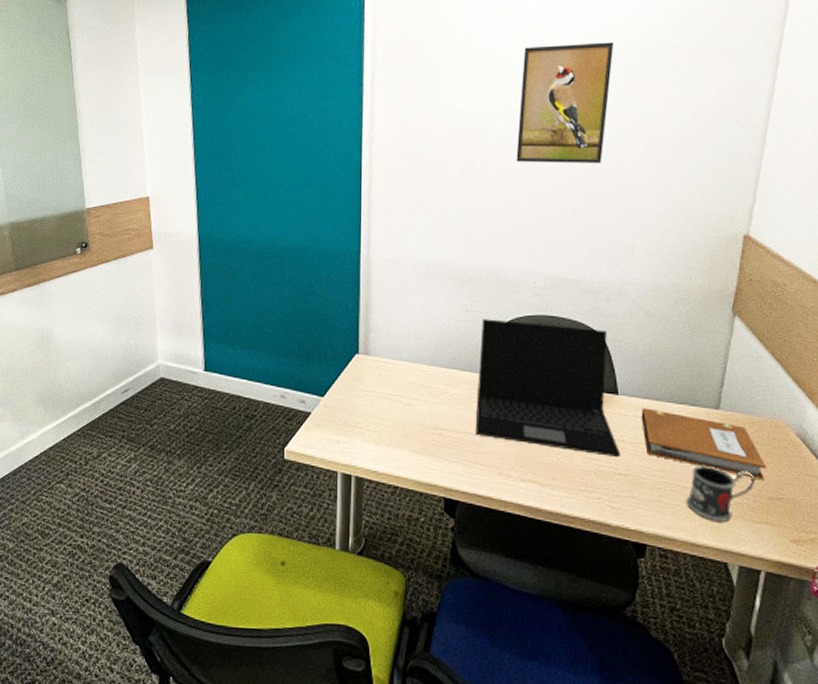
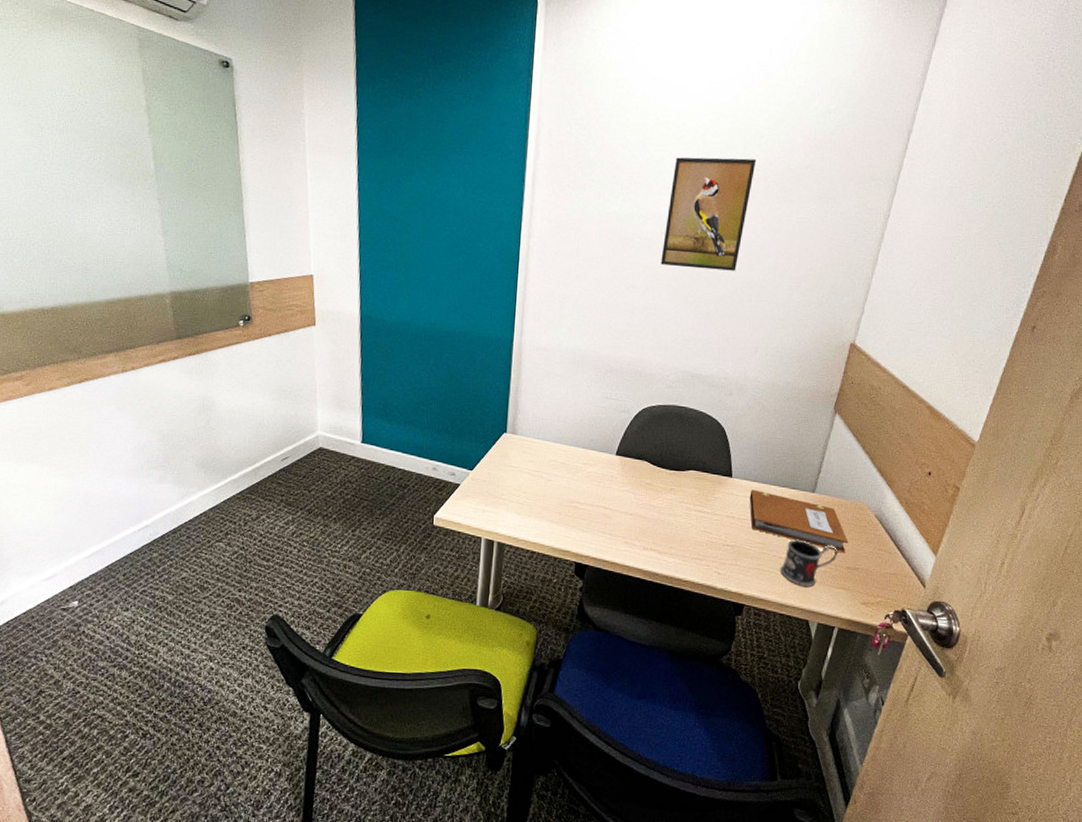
laptop: present [475,319,620,458] -> none [606,406,729,531]

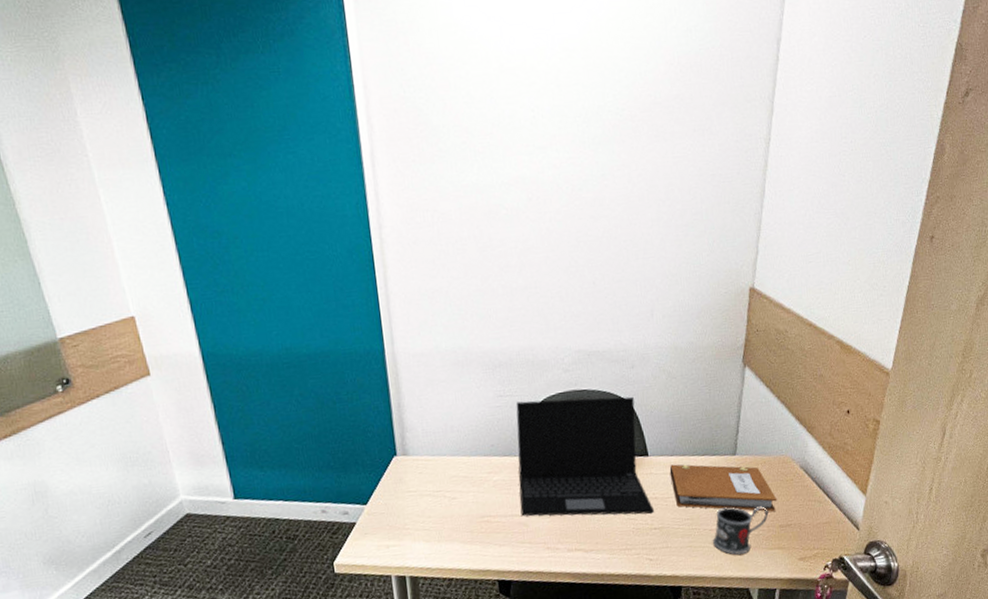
laptop: none [606,406,729,531] -> present [516,396,654,516]
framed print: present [660,157,757,271] -> none [530,97,620,236]

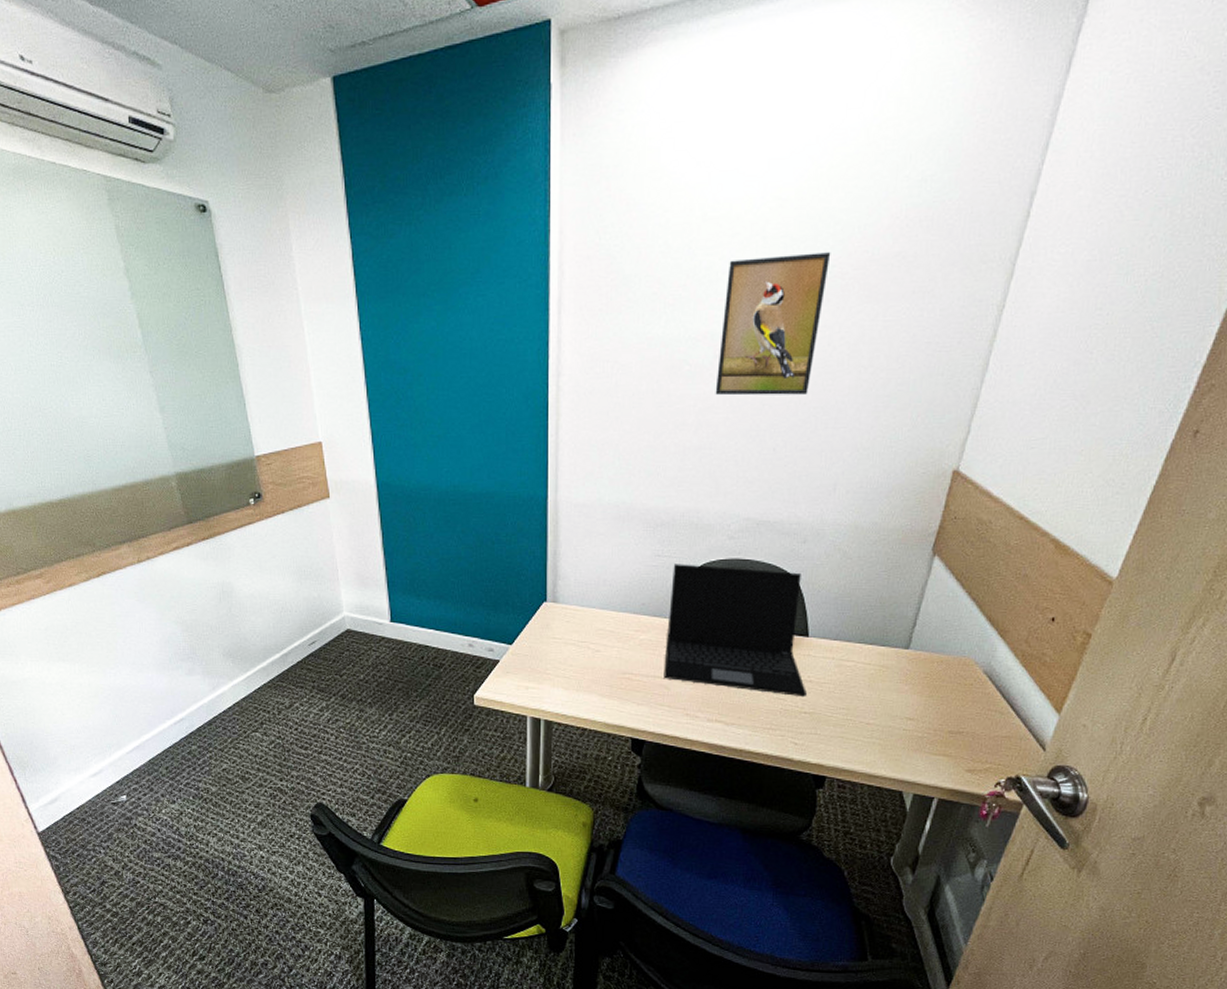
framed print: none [530,97,620,236] -> present [715,252,831,396]
notebook: present [669,464,777,512] -> none [830,649,951,715]
mug: present [712,506,769,555] -> none [867,703,938,754]

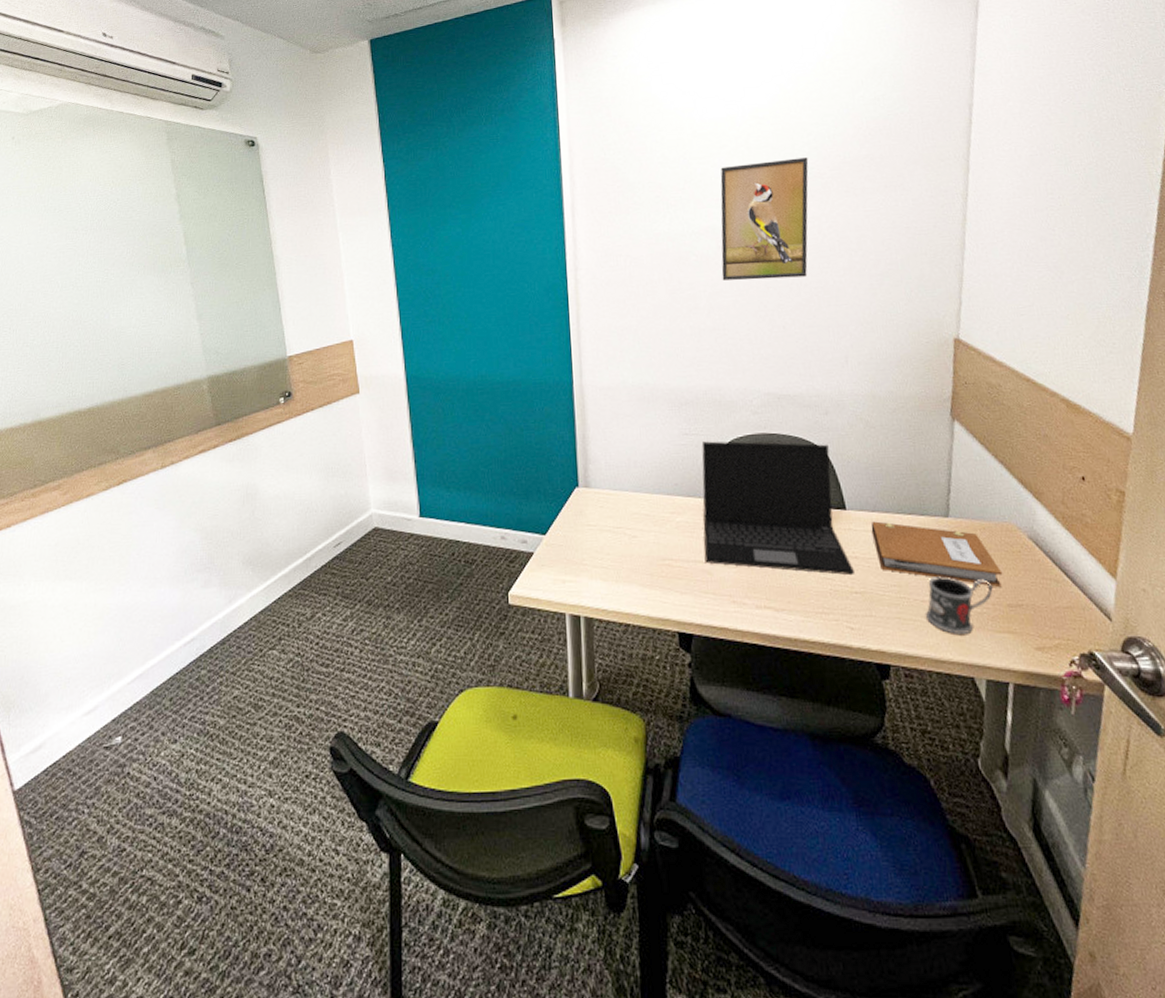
notebook: none [830,649,951,715] -> present [871,521,1003,587]
mug: none [867,703,938,754] -> present [925,576,993,634]

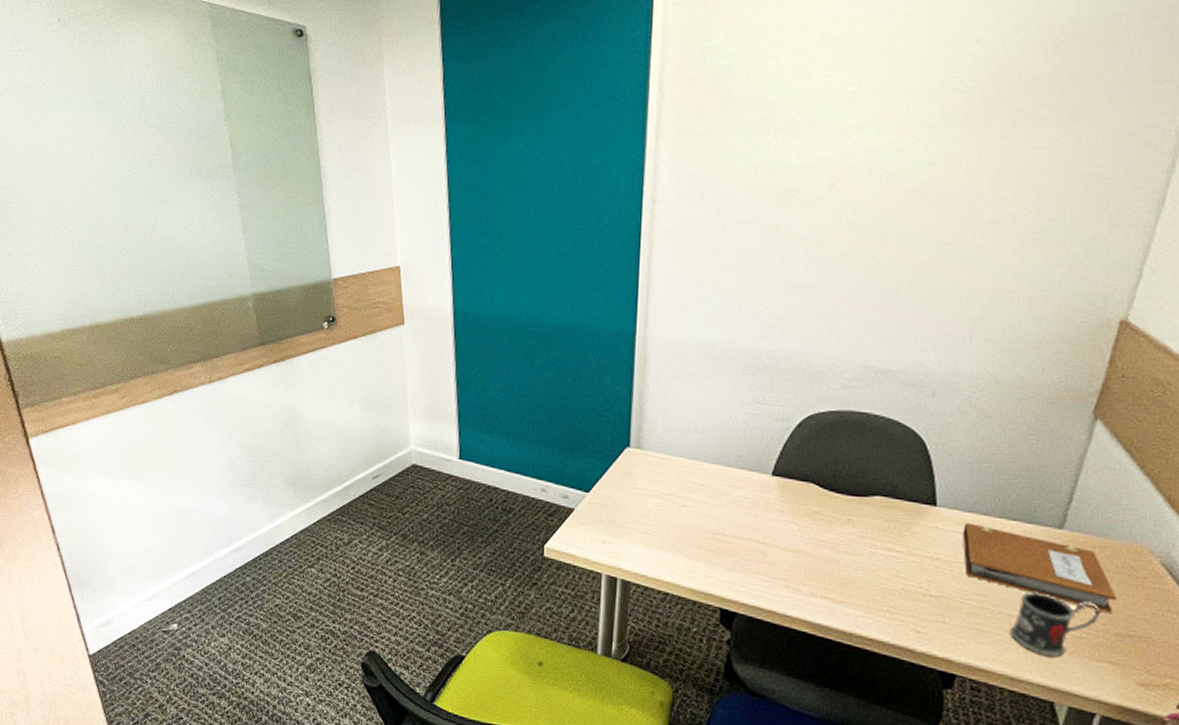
laptop: present [701,441,854,576] -> none [760,413,933,578]
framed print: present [720,157,809,281] -> none [830,73,970,229]

